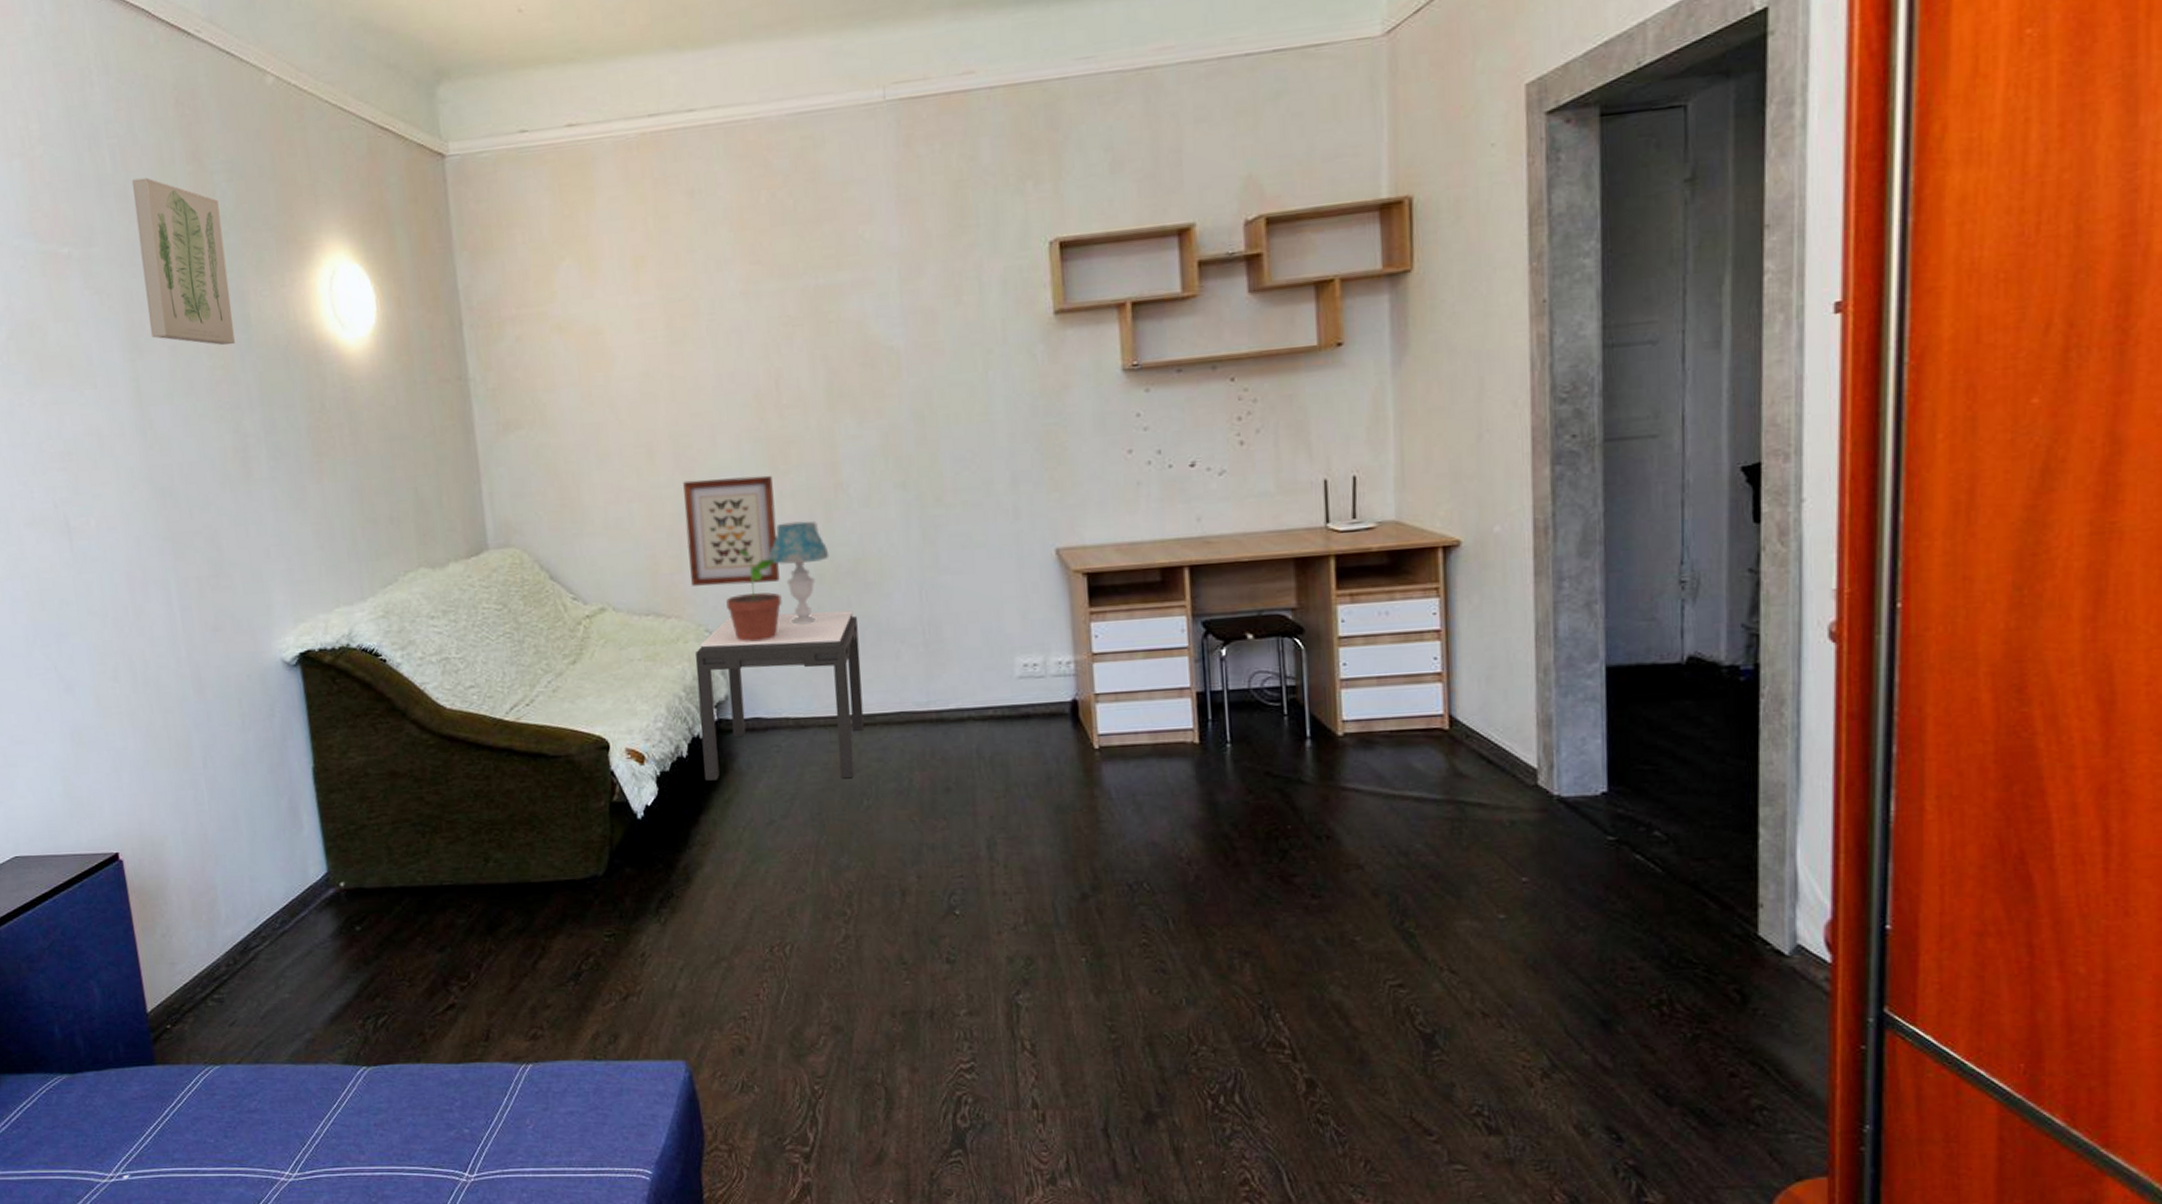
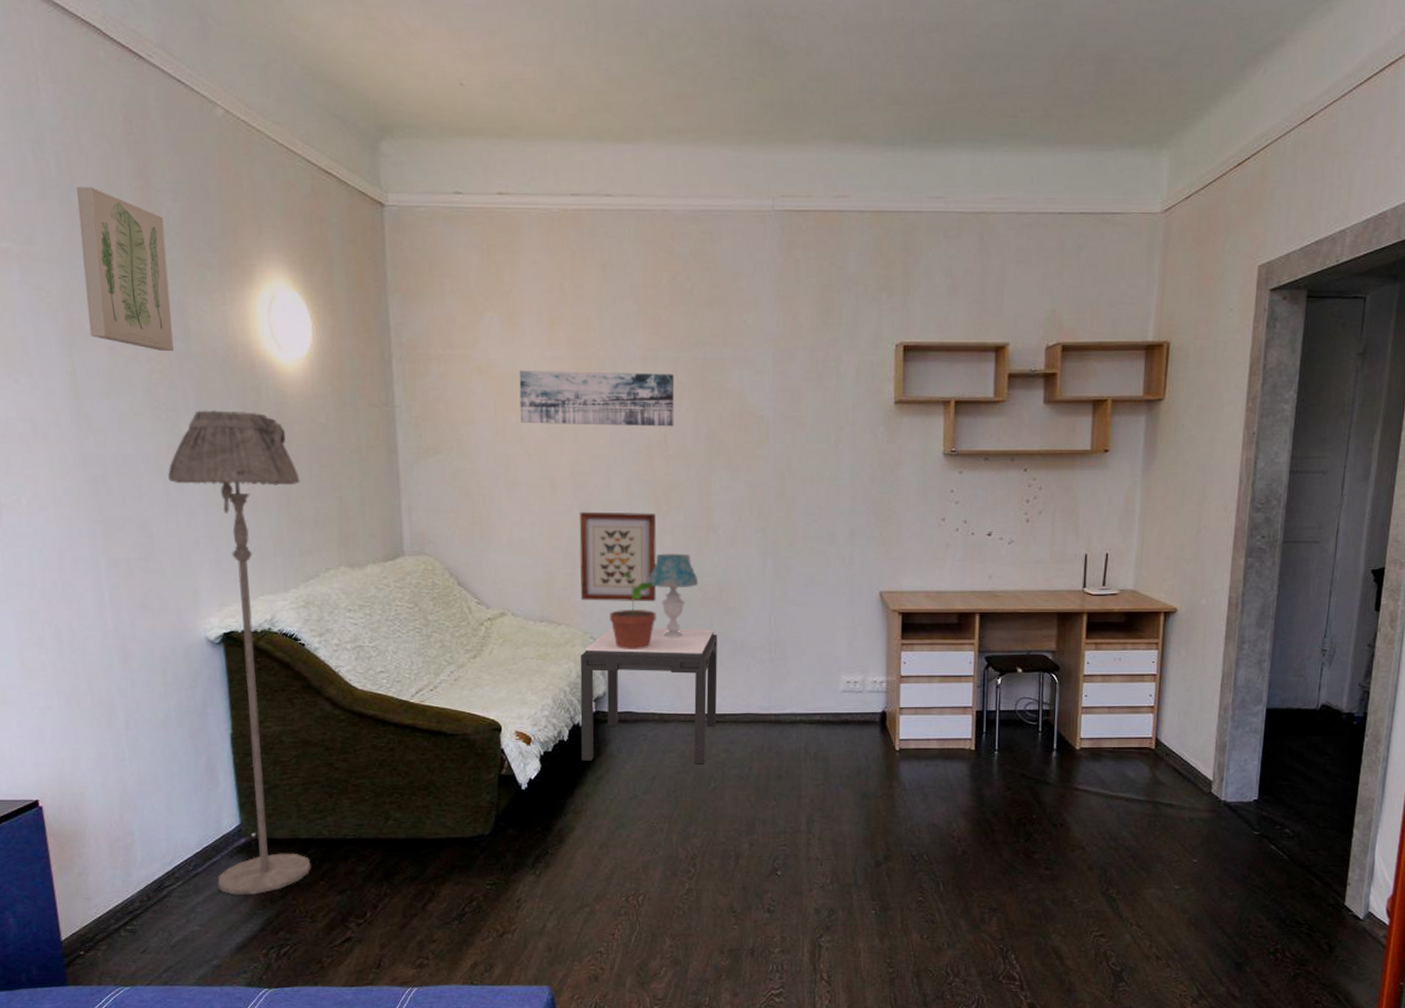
floor lamp: none [235,402,407,956] -> present [168,410,311,895]
wall art: none [603,308,786,384] -> present [519,370,675,427]

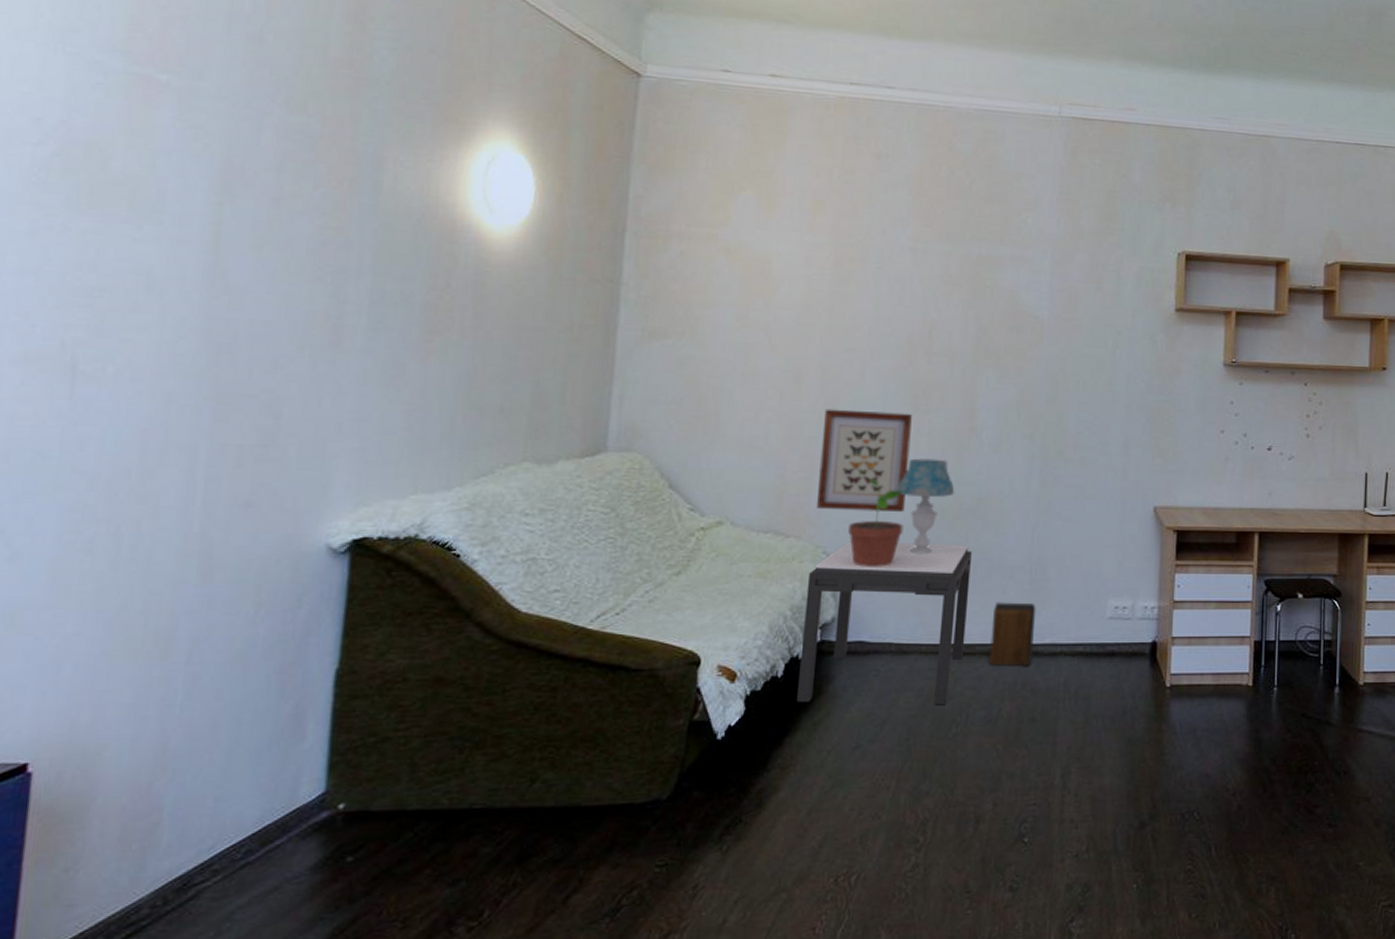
wall art: present [76,186,174,352] -> none [251,25,374,208]
floor lamp: present [168,410,311,895] -> none [273,274,490,893]
wall art: present [519,370,675,427] -> none [768,253,945,323]
speaker: none [736,678,777,732] -> present [987,602,1036,666]

